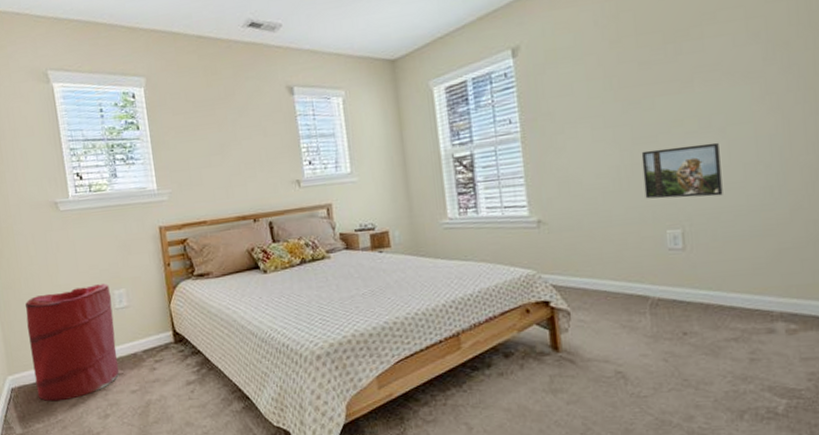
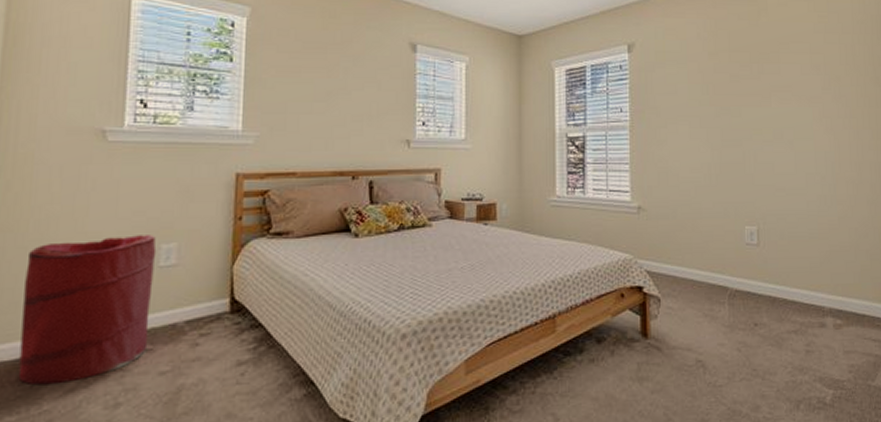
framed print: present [641,142,723,199] -> none [728,152,790,199]

